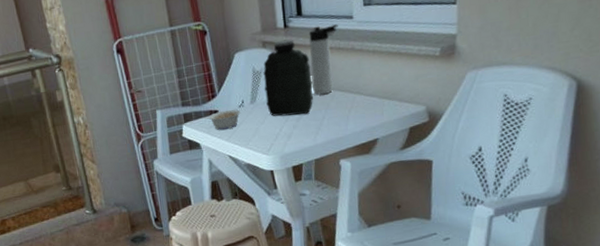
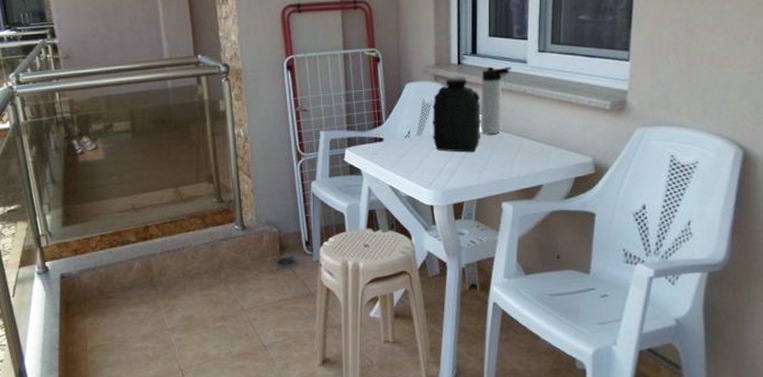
legume: present [204,109,240,130] -> none [368,140,405,158]

